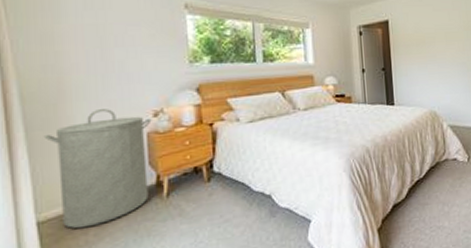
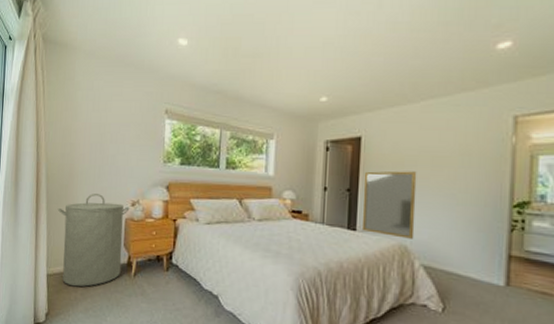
home mirror: none [394,47,441,106] -> present [361,171,417,239]

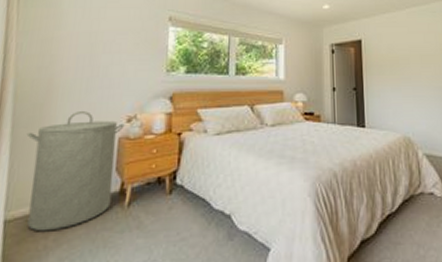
home mirror: present [361,171,417,239] -> none [367,69,415,131]

